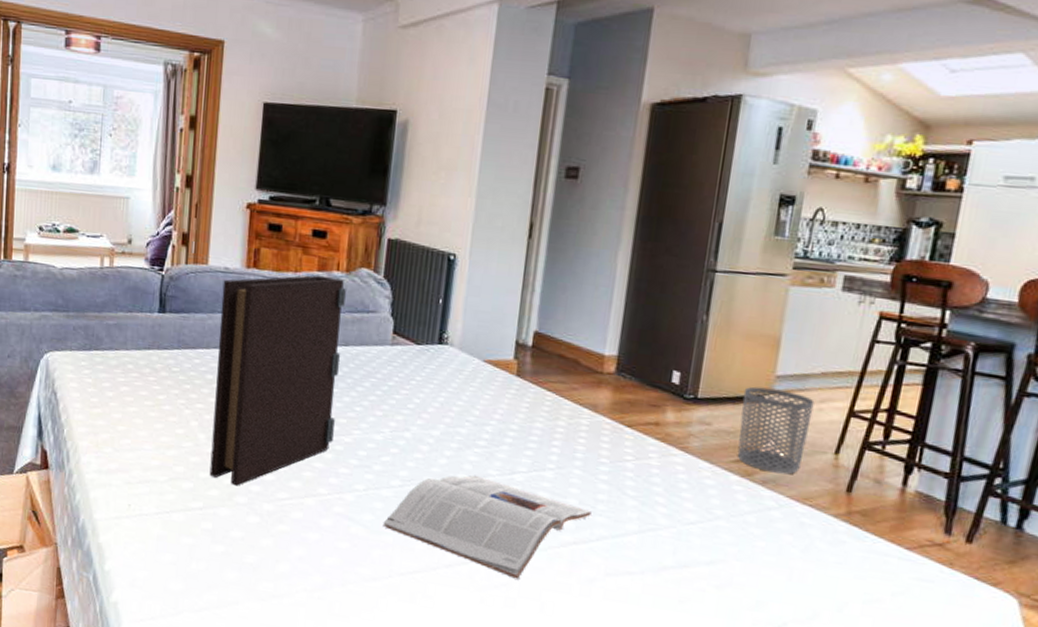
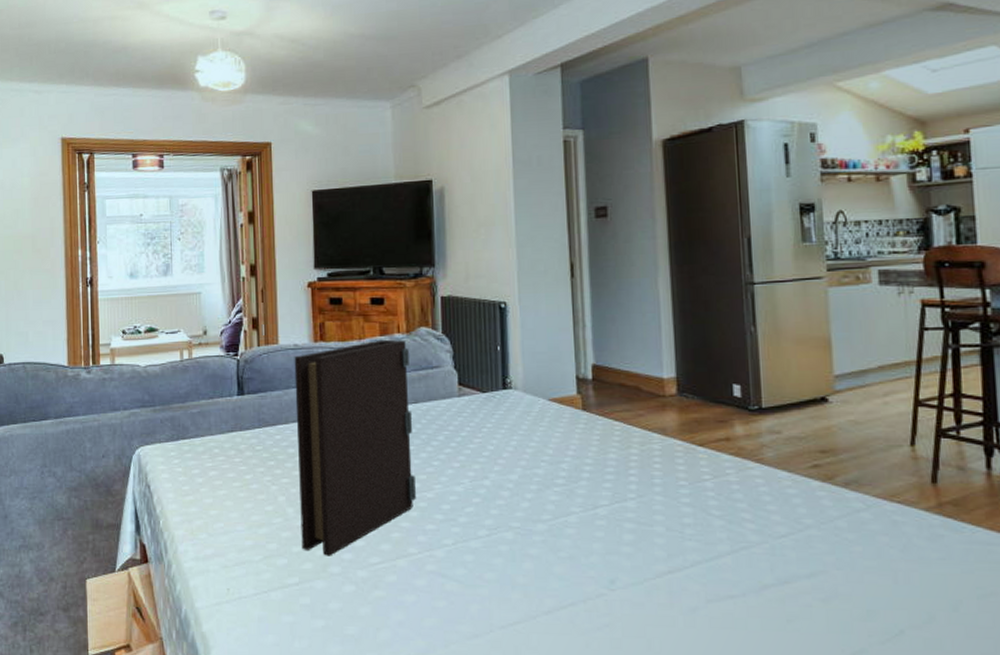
magazine: present [382,475,592,580] -> none [476,514,681,618]
waste bin: present [737,386,815,474] -> none [806,389,880,473]

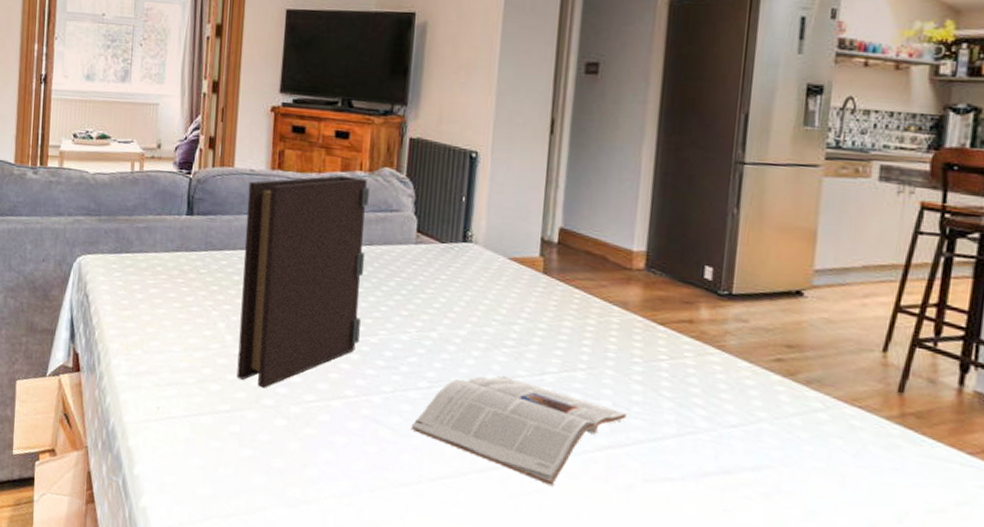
magazine: none [476,514,681,618] -> present [411,376,626,486]

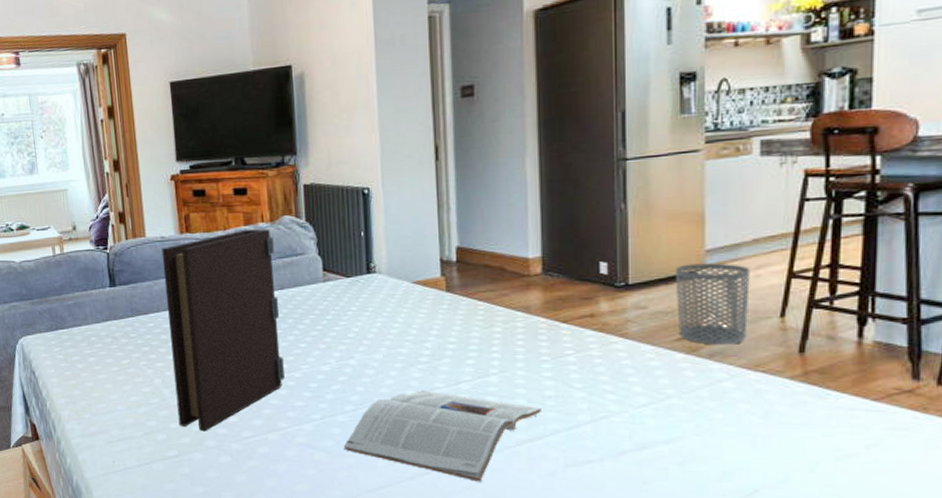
waste bin: none [777,281,857,374] -> present [675,263,750,345]

